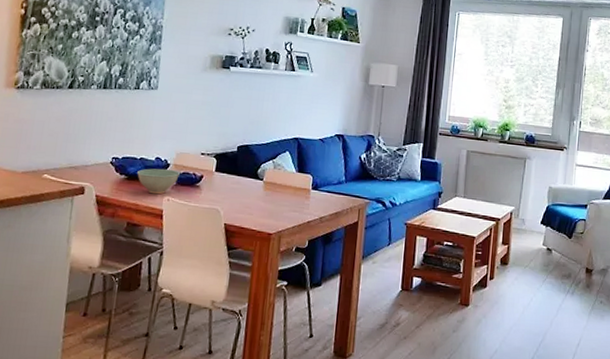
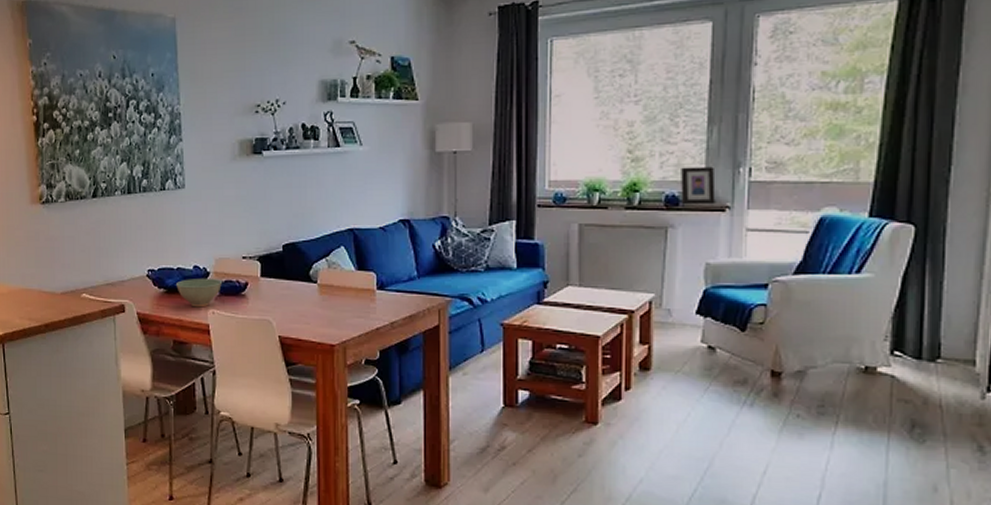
picture frame: none [536,116,559,145] -> present [680,166,716,205]

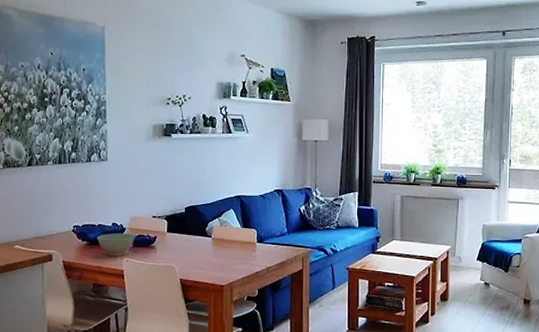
picture frame: present [680,166,716,205] -> none [467,157,489,184]

